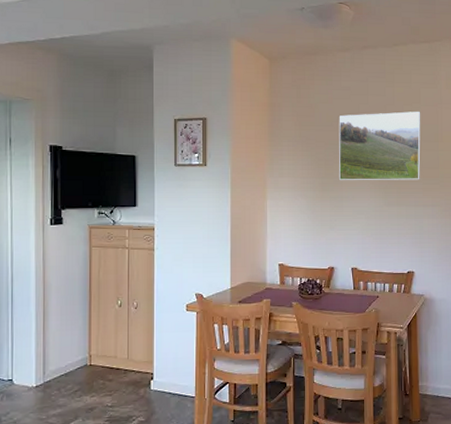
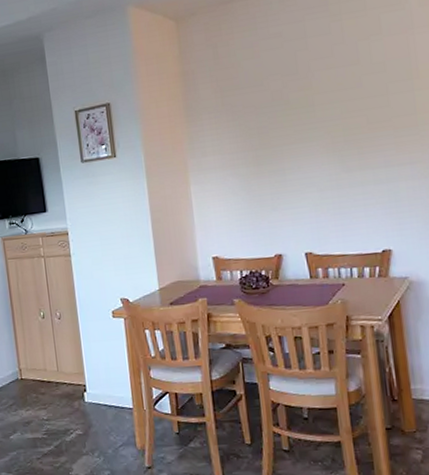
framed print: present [339,111,421,181] -> none [270,45,390,150]

